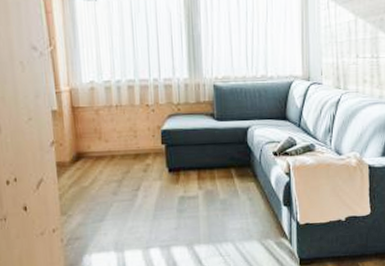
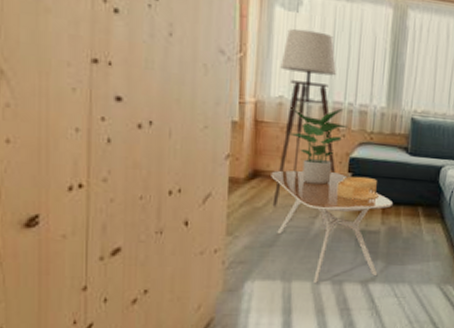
floor lamp: none [87,16,151,185] -> present [272,28,337,207]
coffee table: none [92,146,206,250] -> present [271,170,393,283]
potted plant: none [103,85,157,159] -> present [289,108,349,185]
architectural model: none [153,146,193,169] -> present [336,176,379,200]

